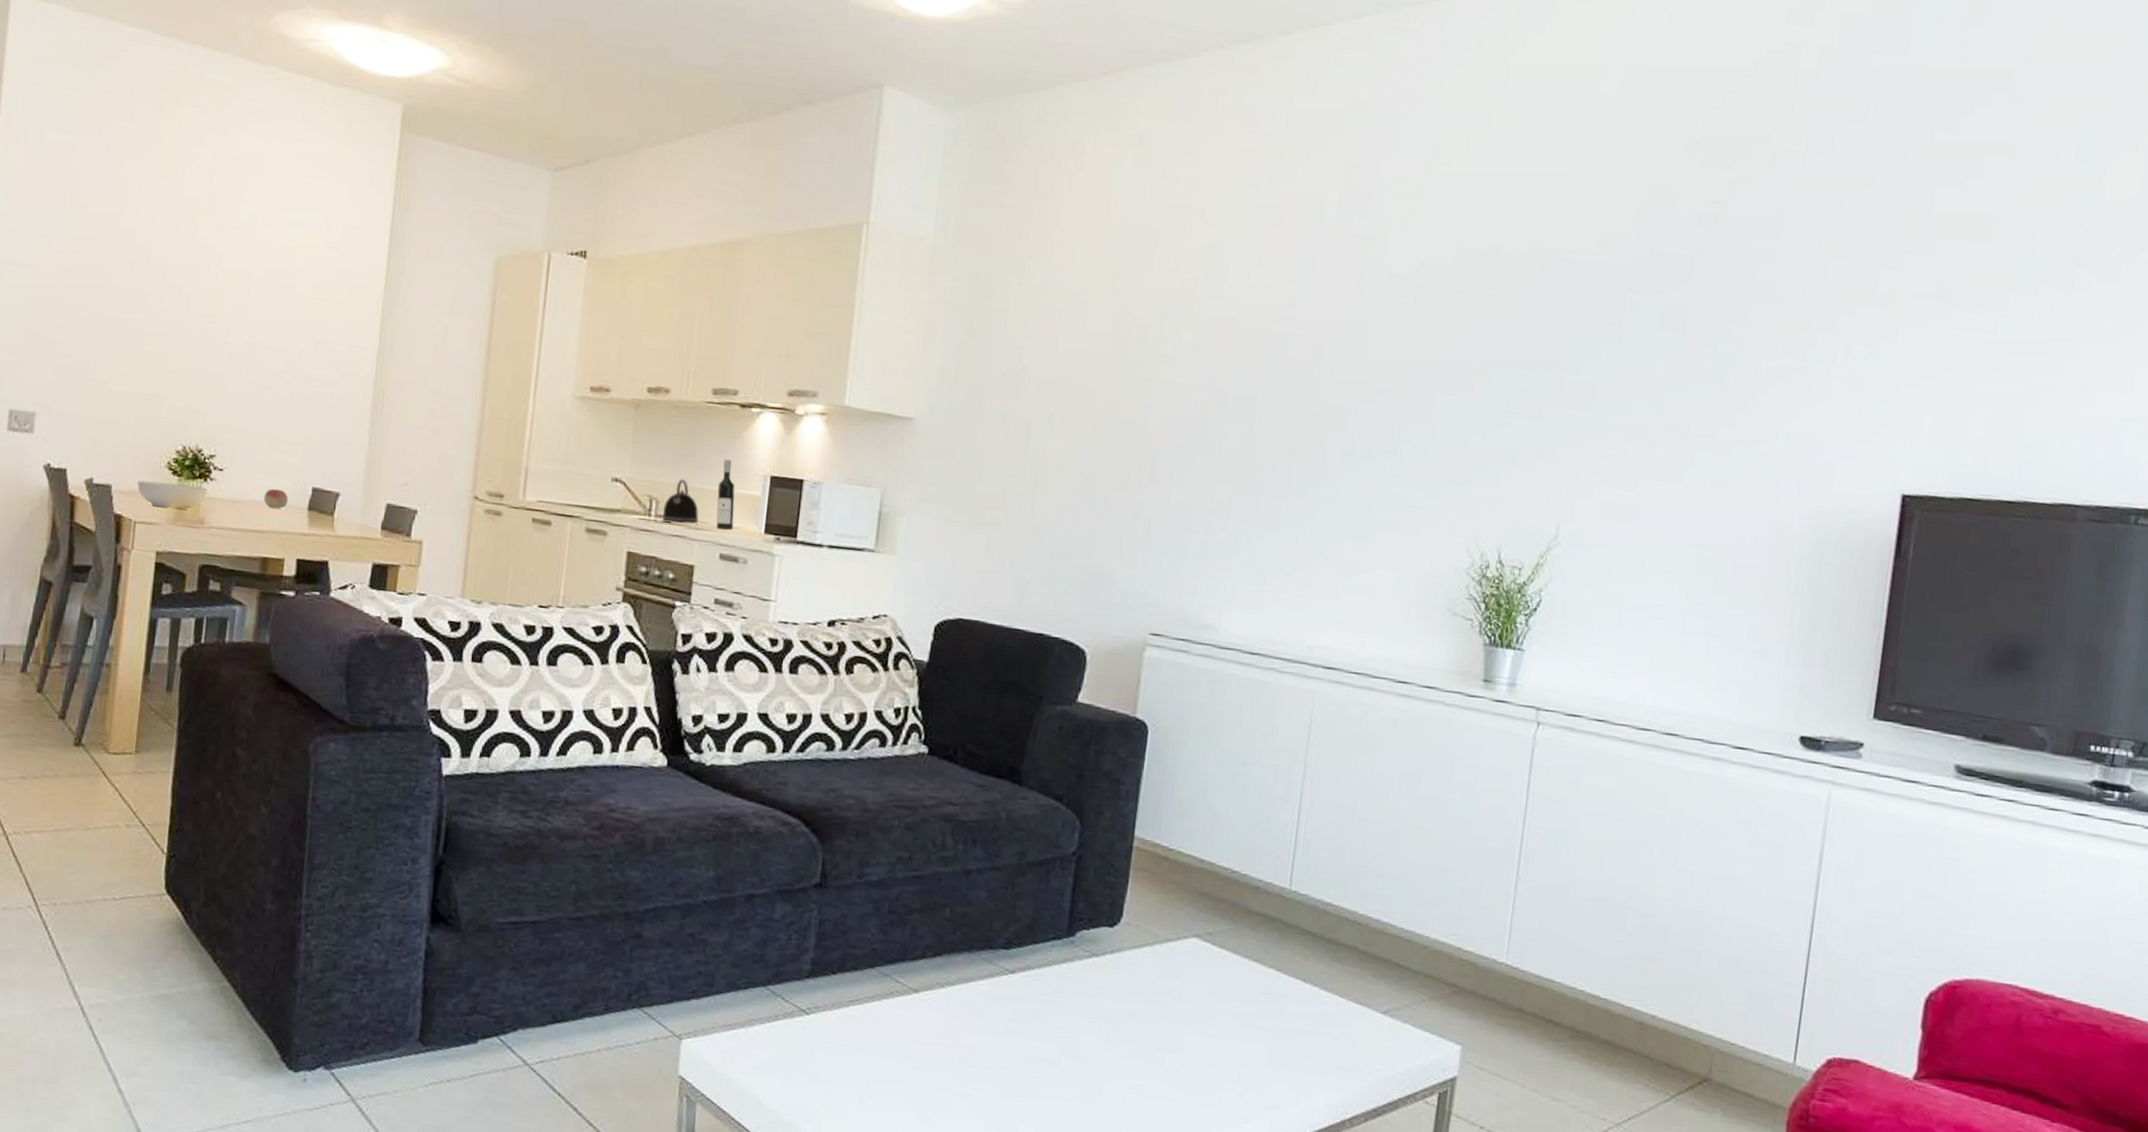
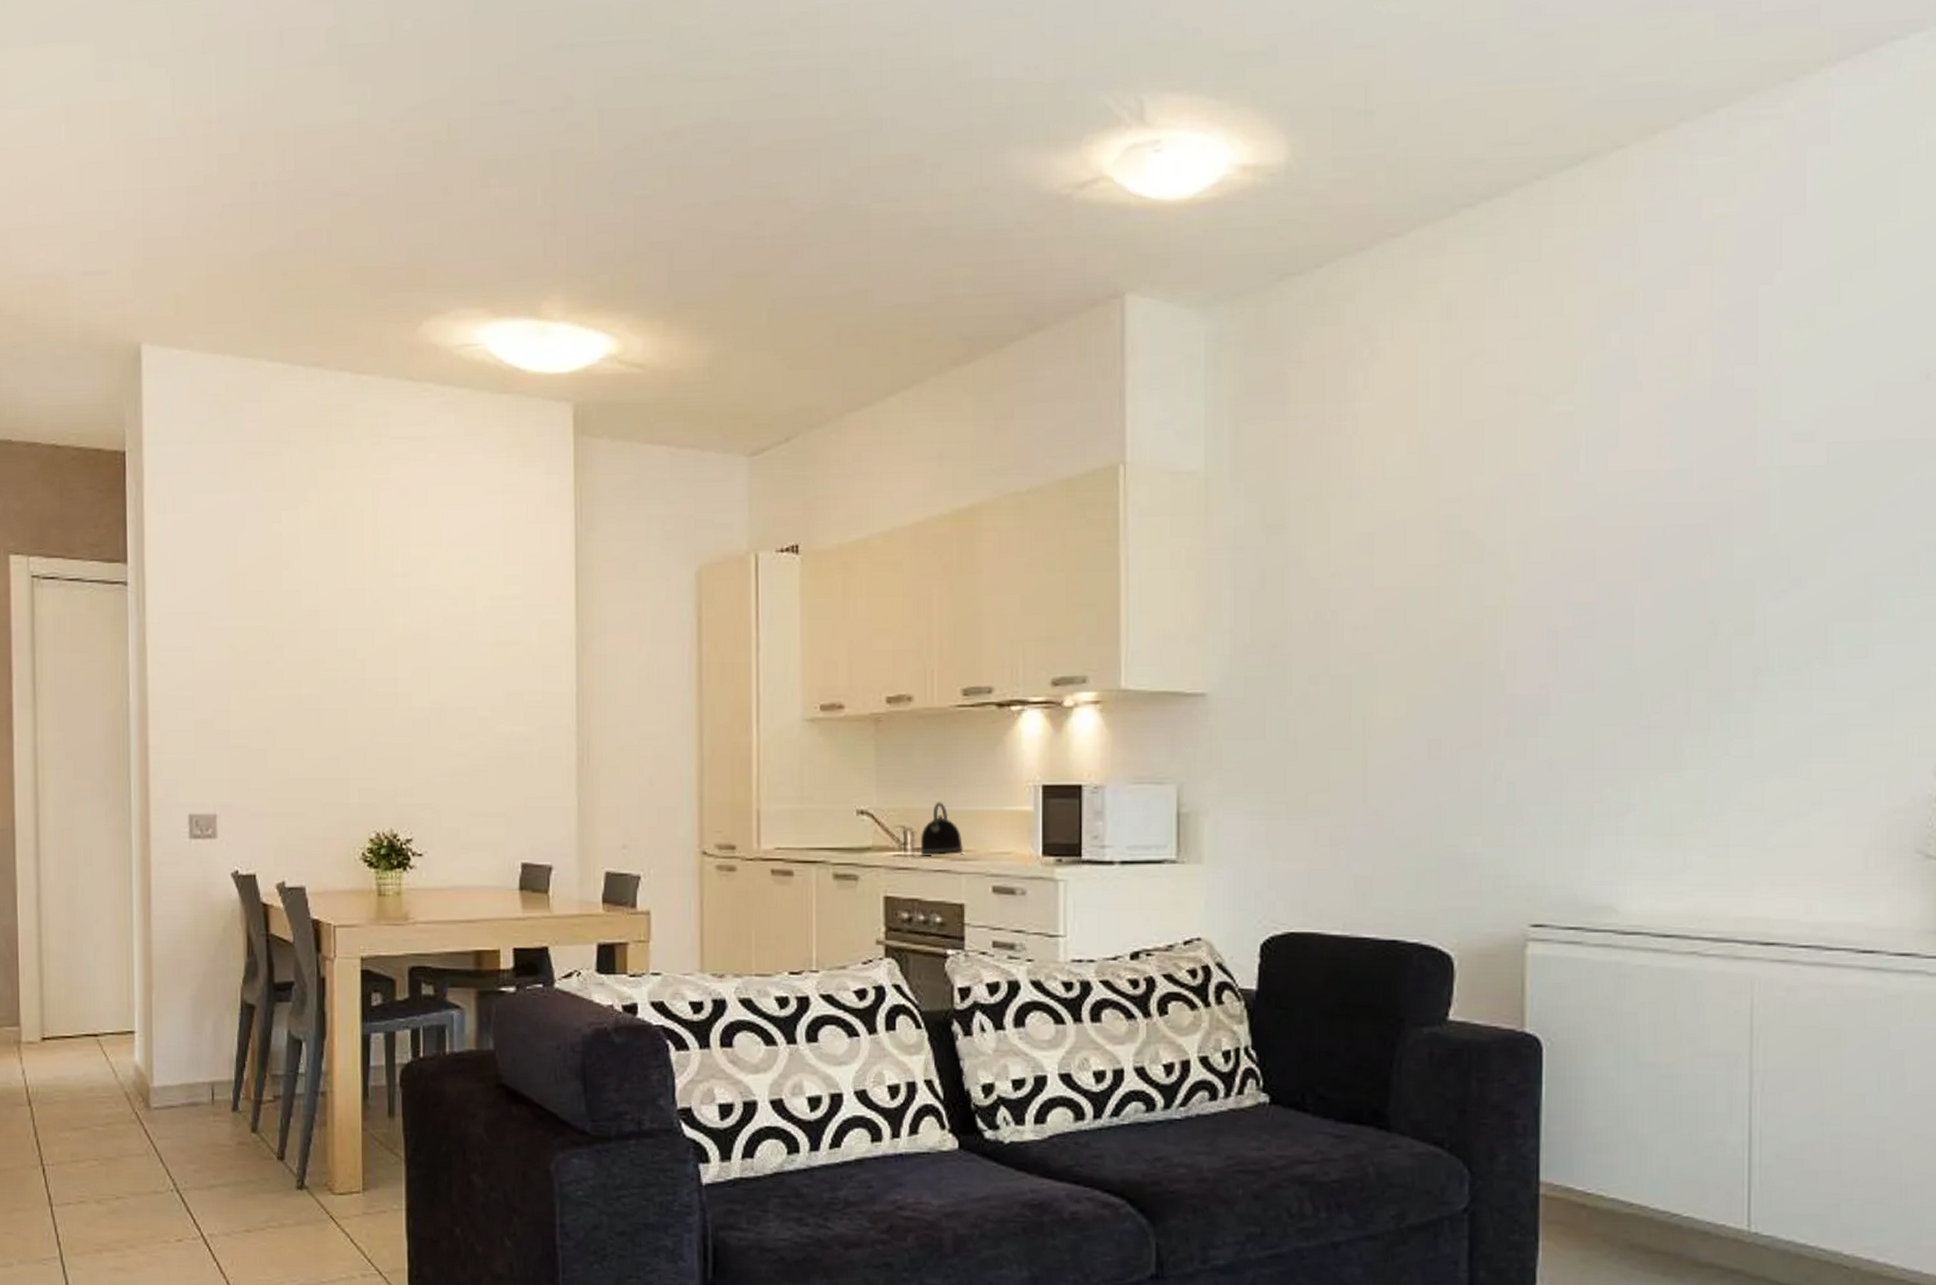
bowl: present [137,480,208,510] -> none [332,877,408,906]
fruit: present [263,488,288,510] -> none [470,870,497,893]
bottle: present [716,459,735,531] -> none [982,771,1005,858]

